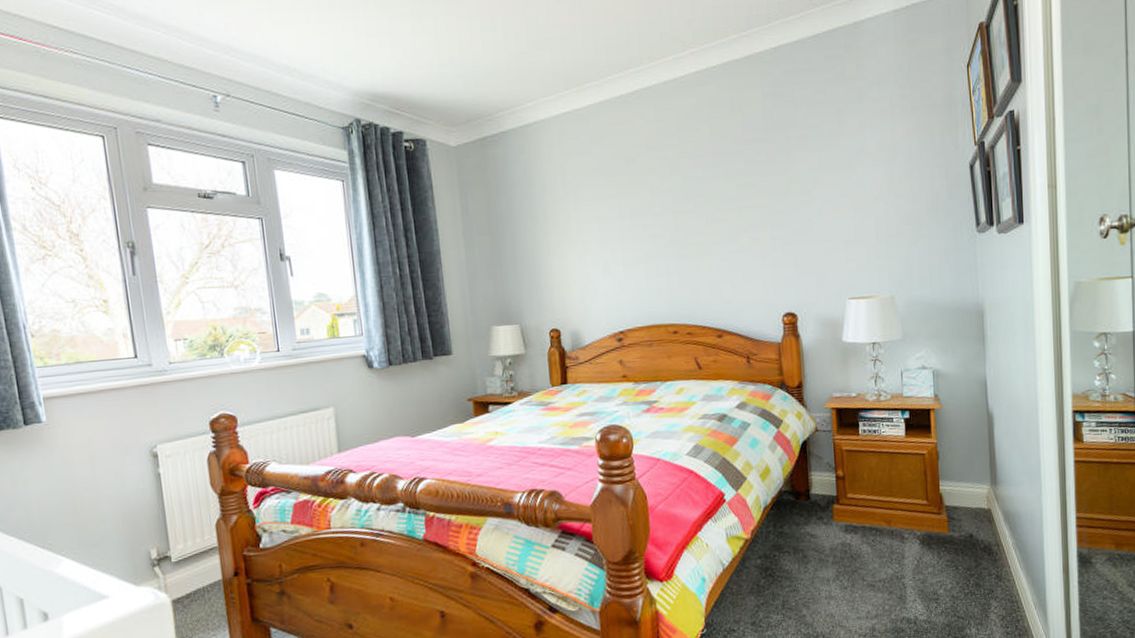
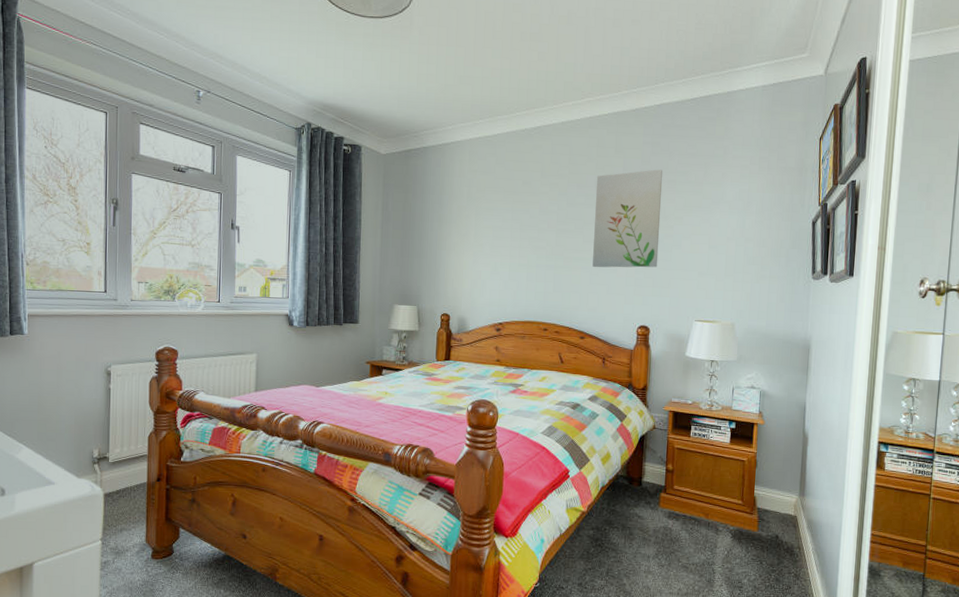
wall art: none [712,125,797,252] -> present [592,169,663,268]

